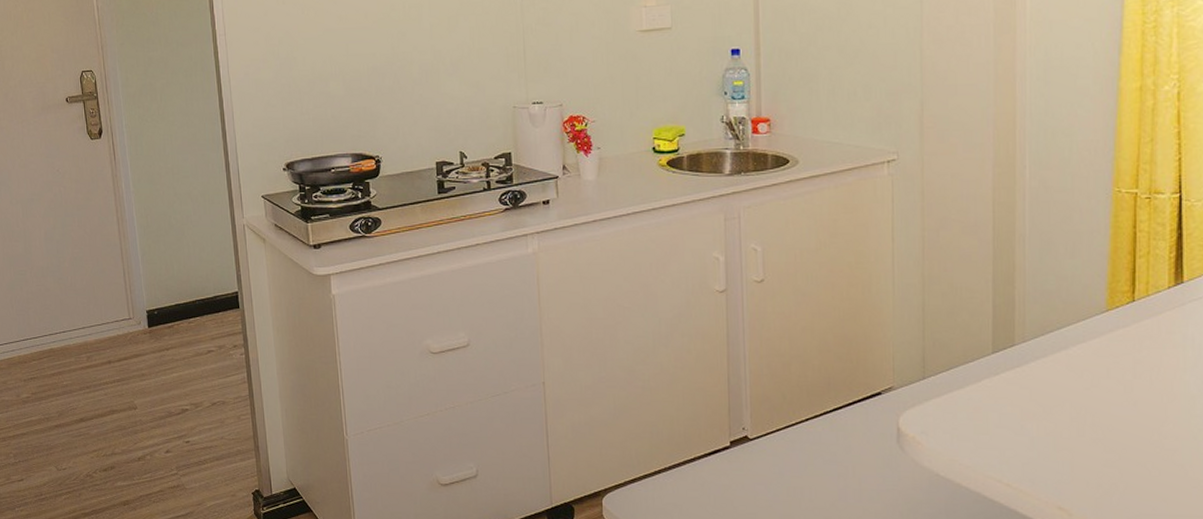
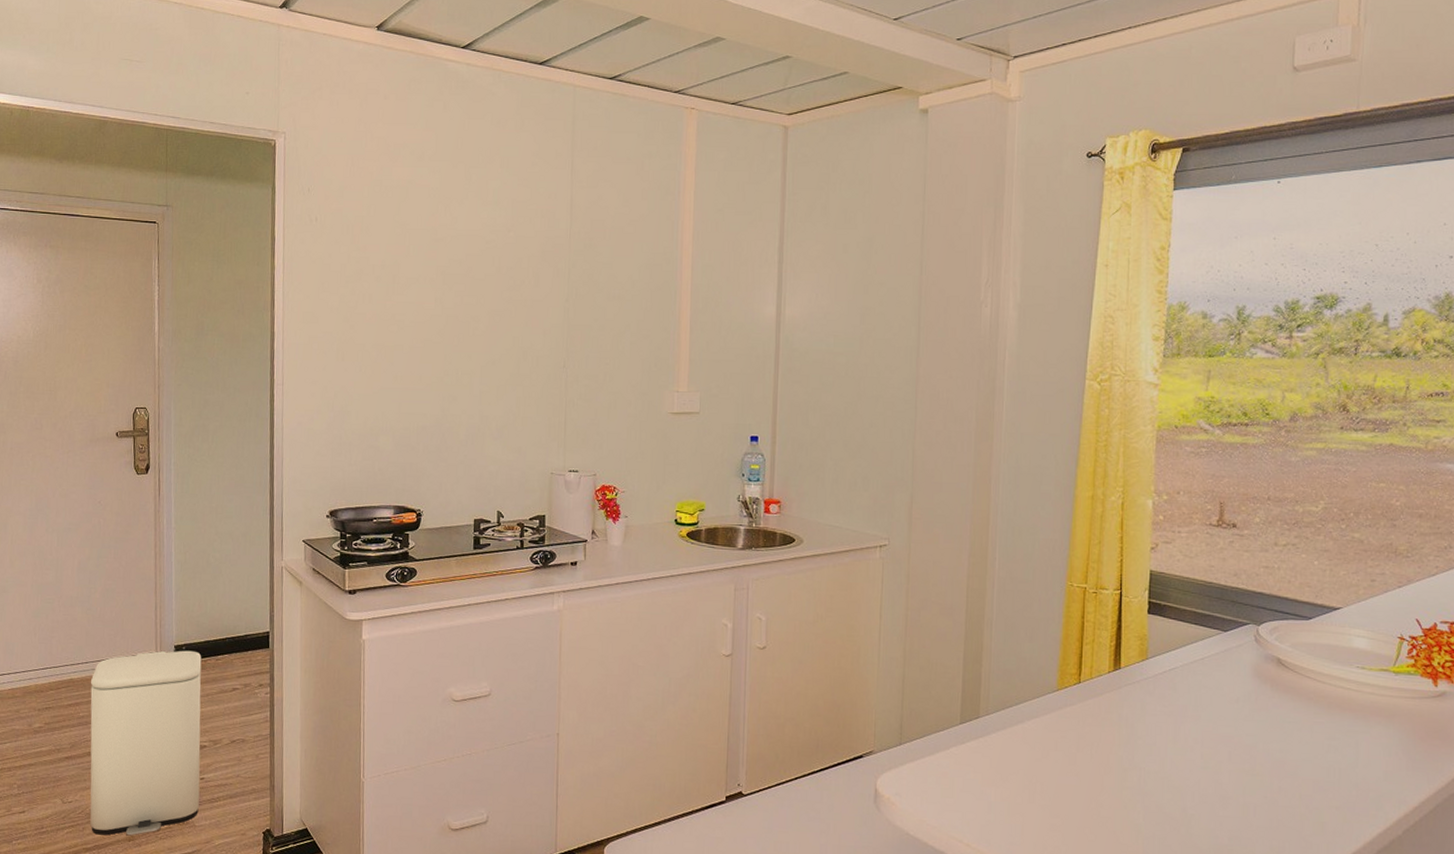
pedal bin: none [69,315,188,501] -> present [90,650,202,837]

